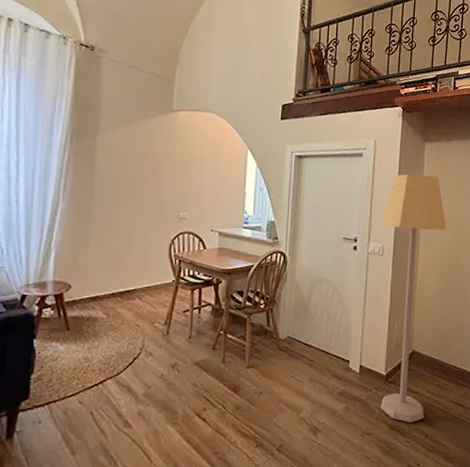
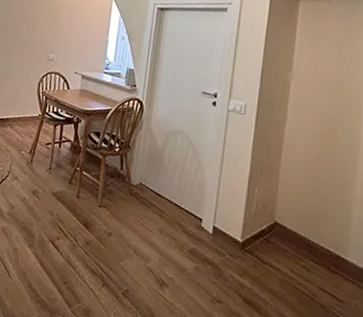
lamp: present [381,174,447,422] -> none [235,31,323,302]

